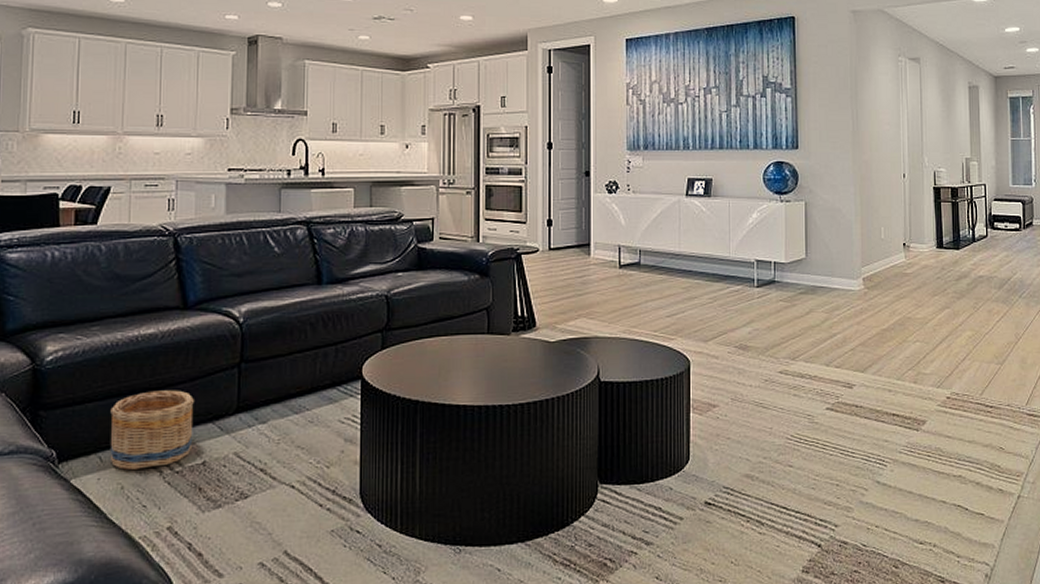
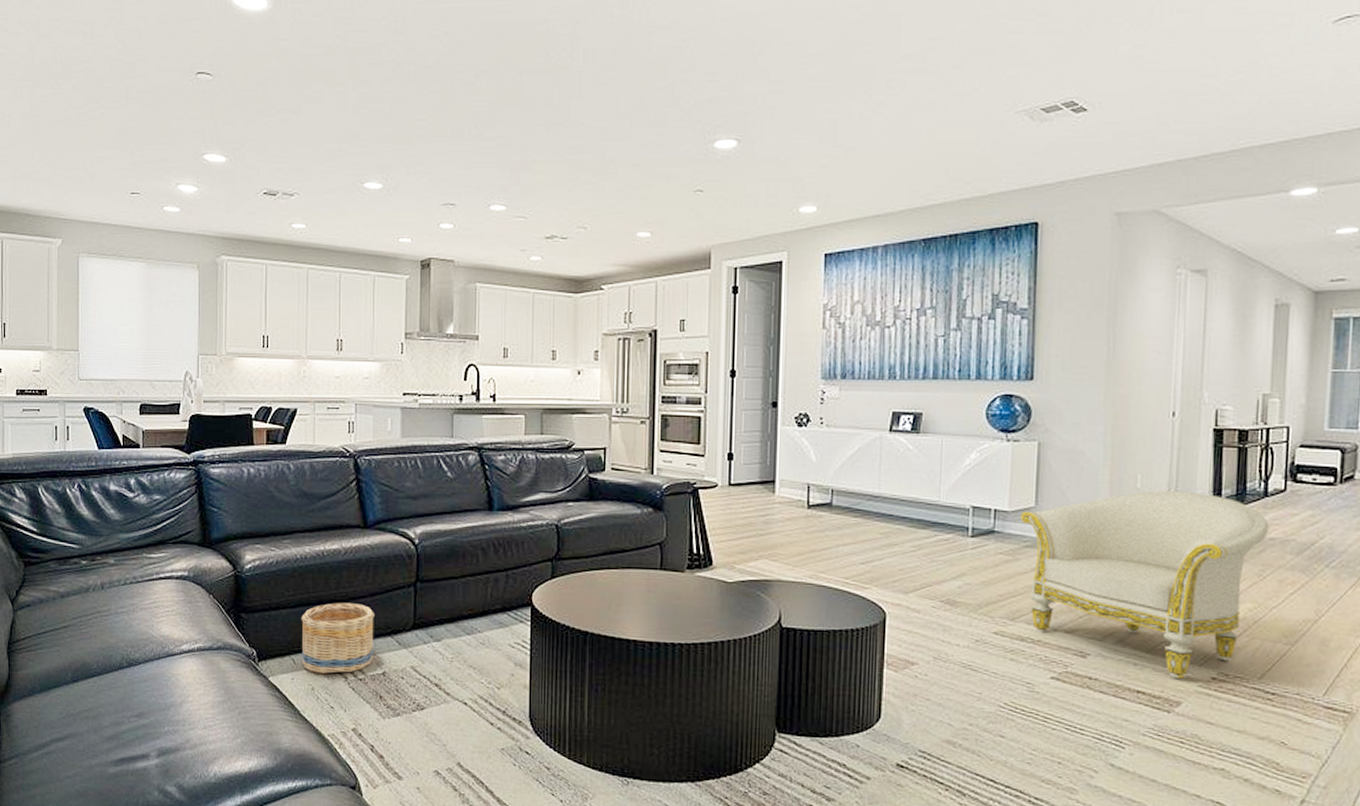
armchair: none [795,240,978,400] -> present [1021,491,1270,678]

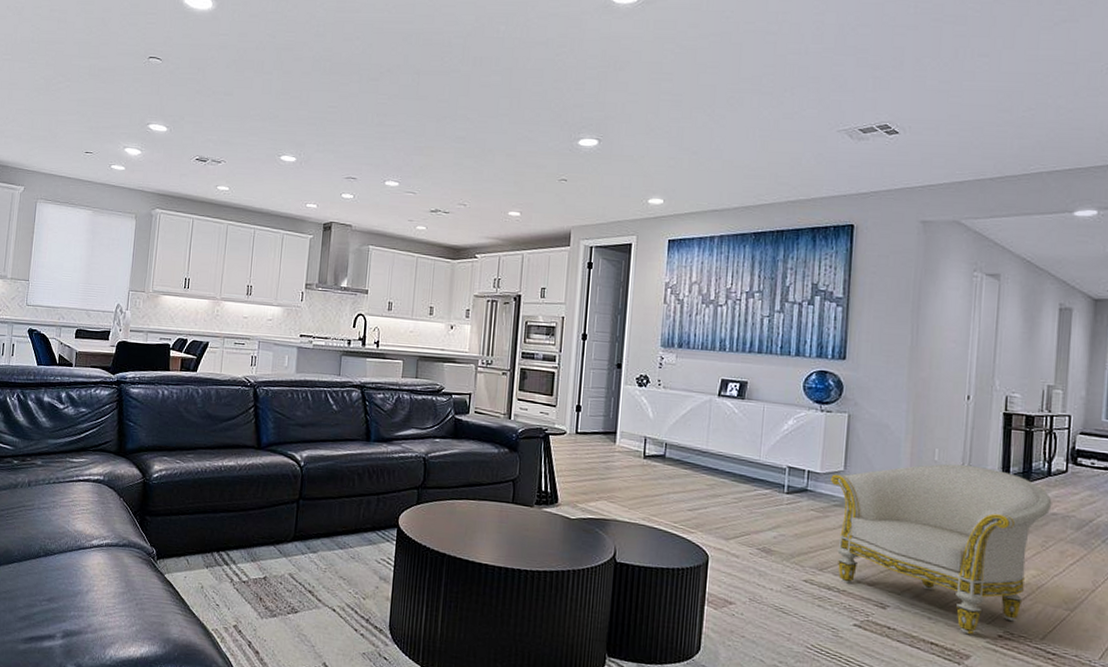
basket: present [301,602,374,675] -> none [195,512,261,575]

